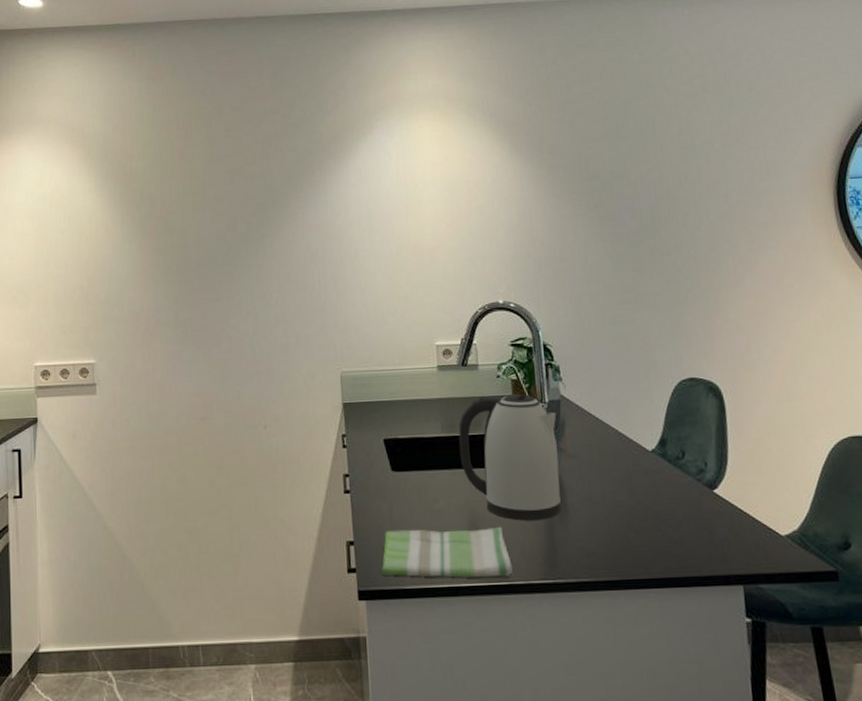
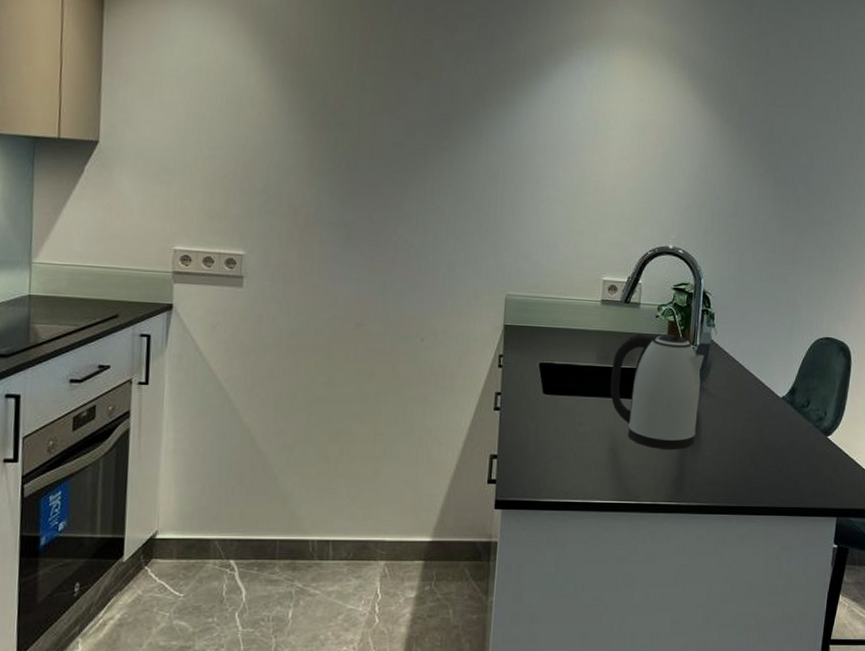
dish towel: present [381,526,513,578] -> none [520,447,643,497]

